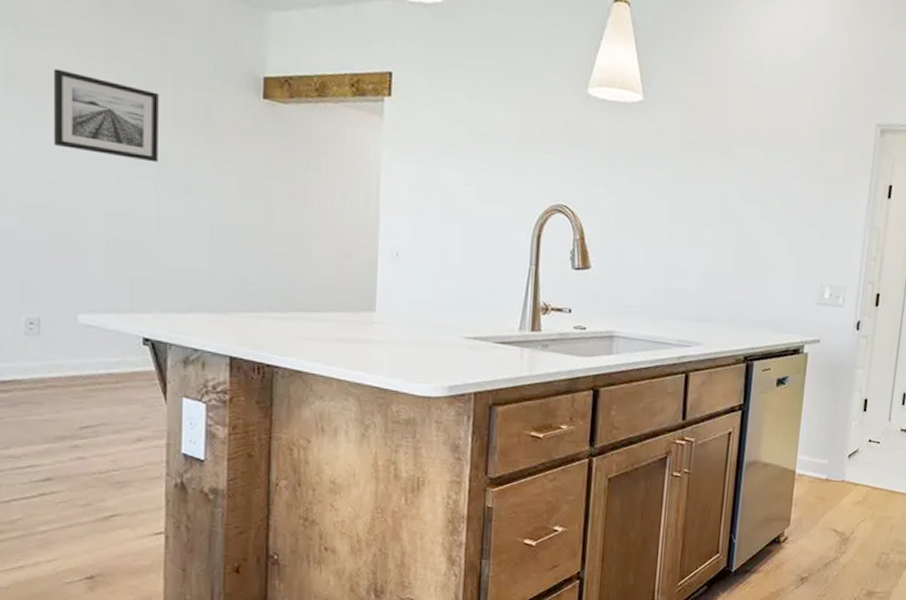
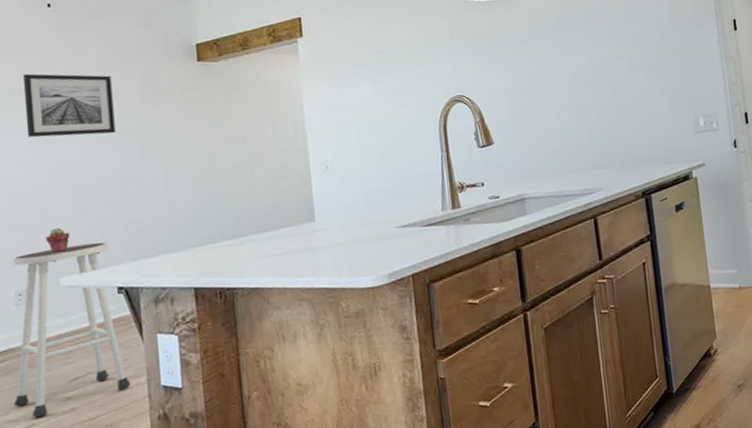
stool: none [15,279,148,459] -> present [12,242,131,418]
potted succulent: none [65,257,94,286] -> present [45,227,70,253]

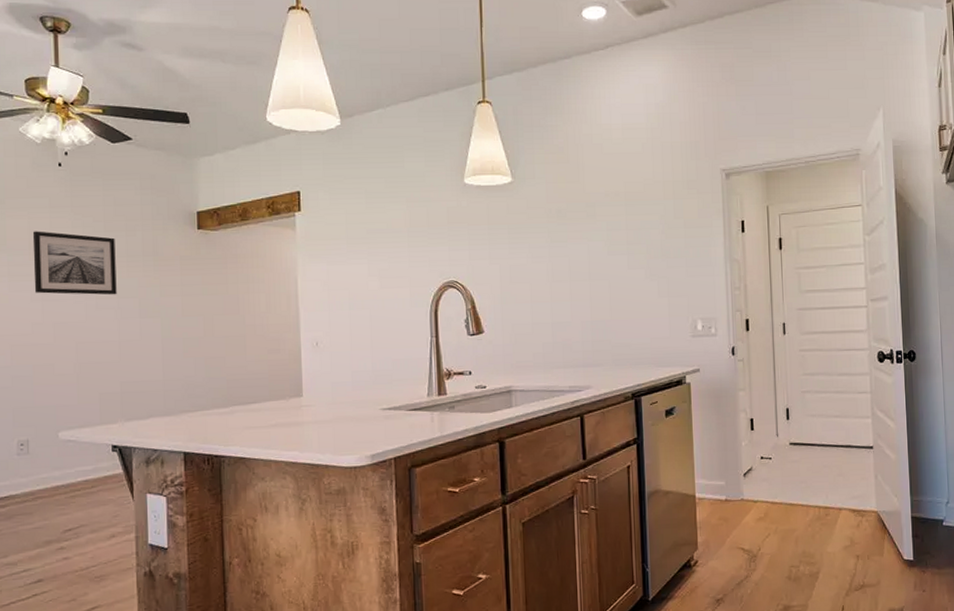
stool: present [12,242,131,418] -> none [11,400,120,563]
potted succulent: present [45,227,70,253] -> none [47,383,70,407]

